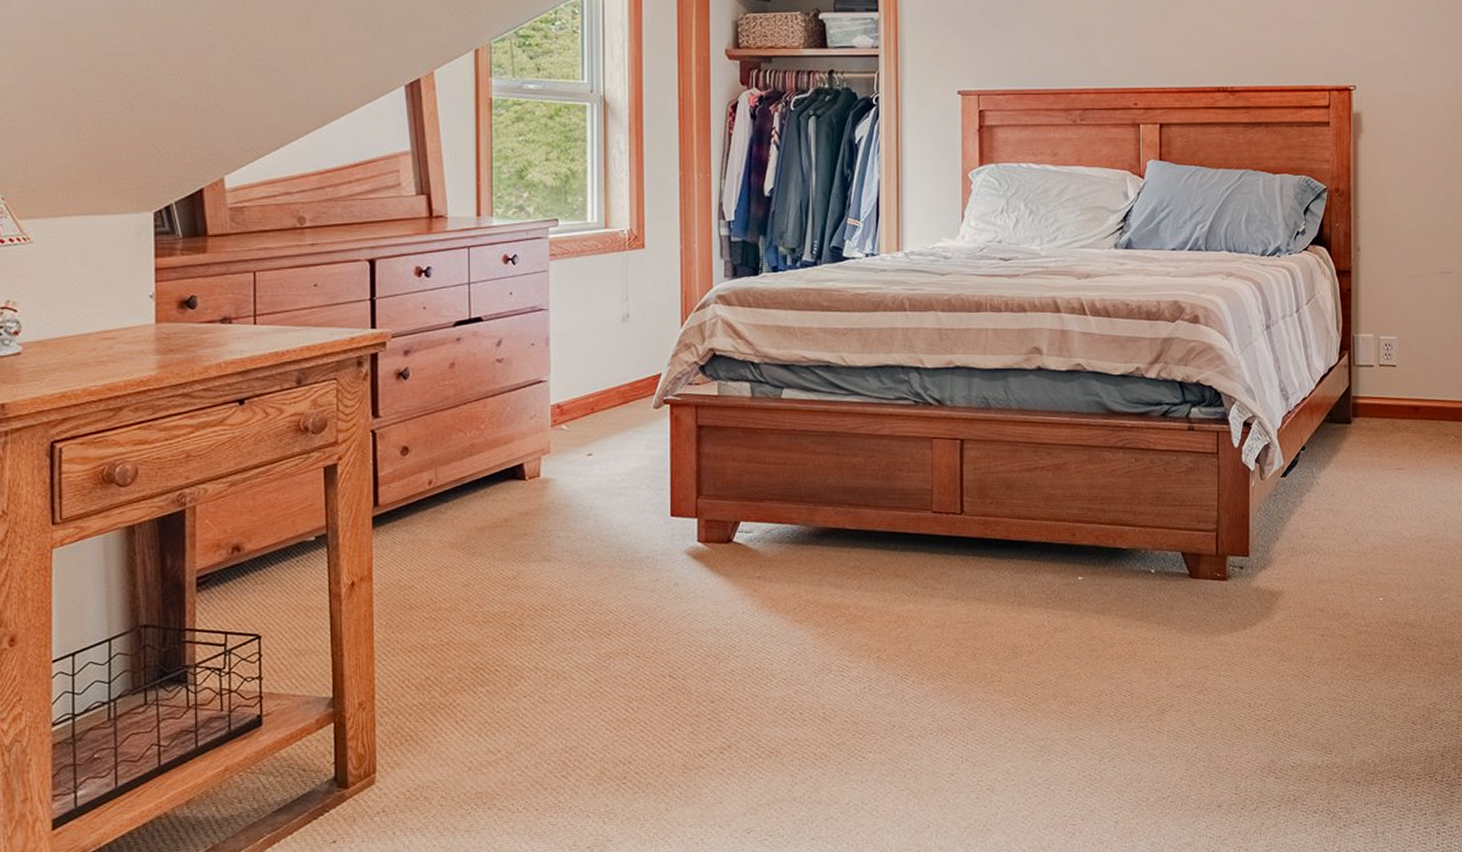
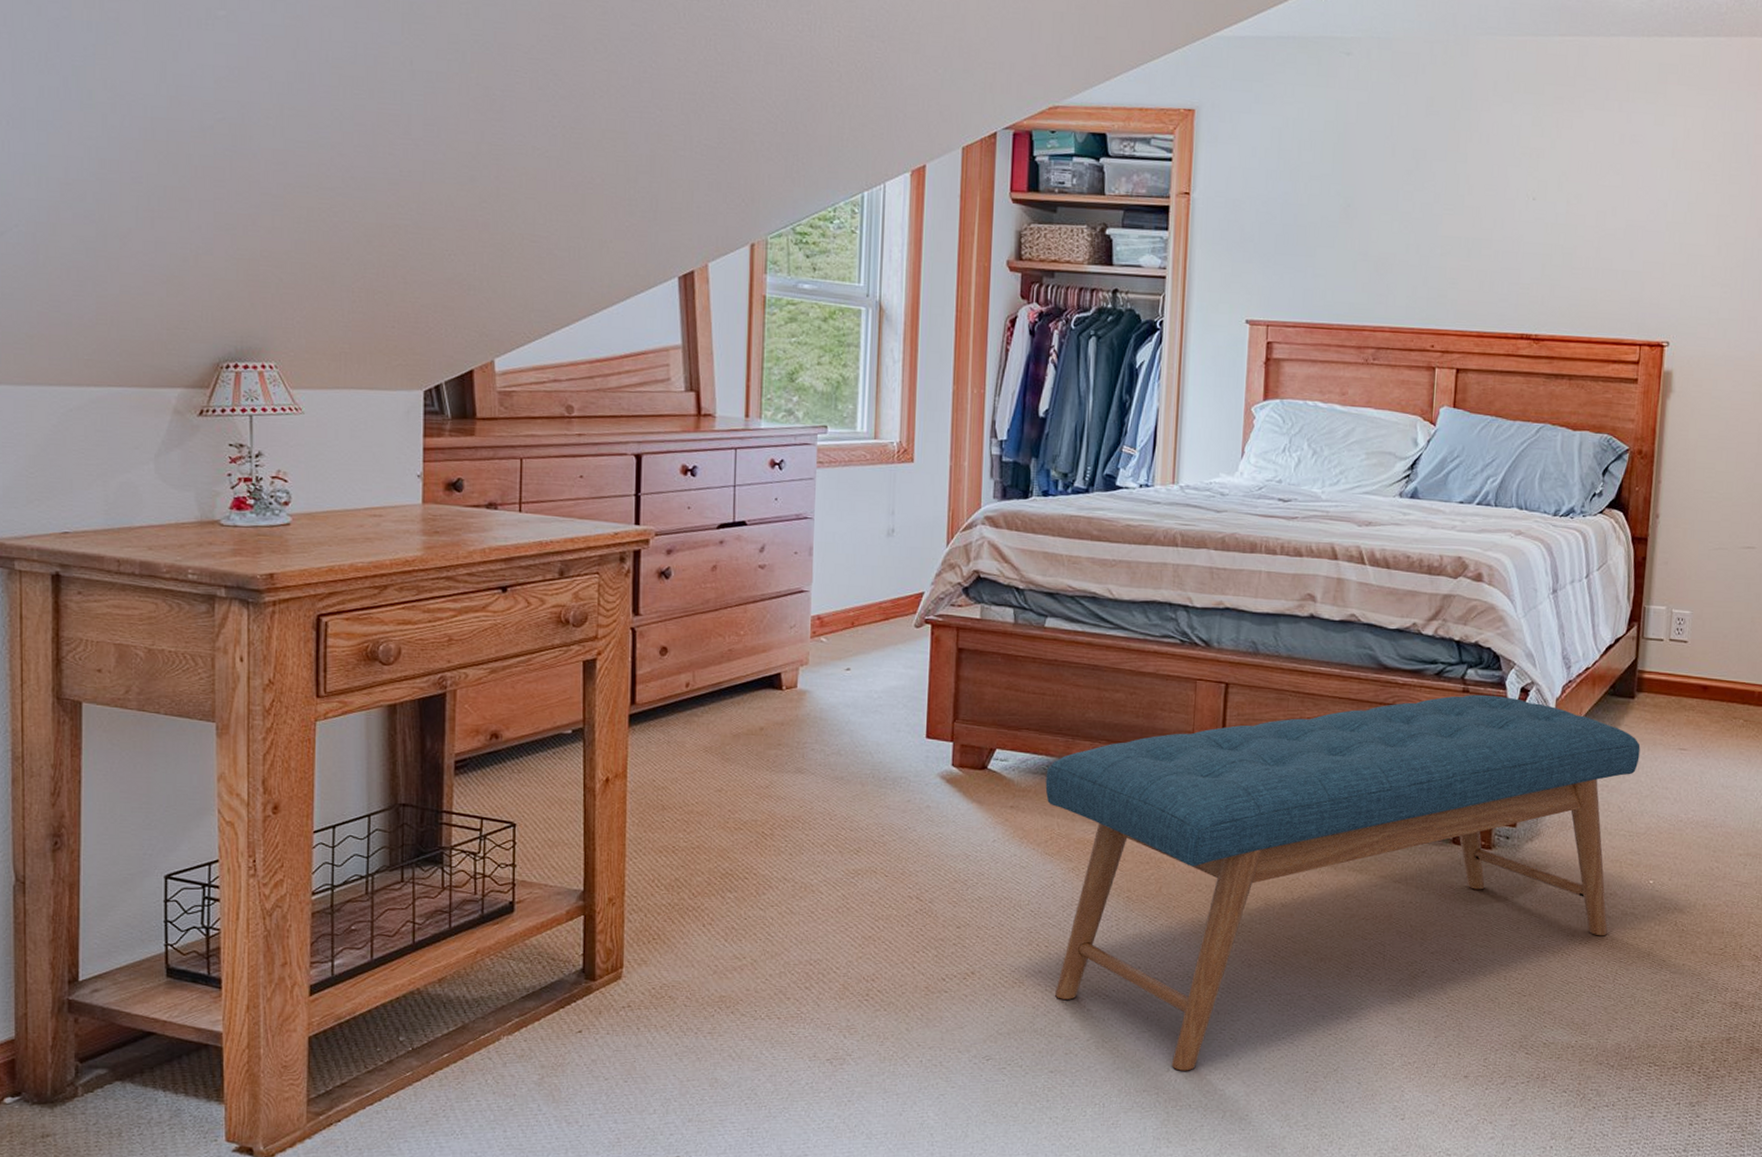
bench: none [791,431,1360,826] -> present [1045,694,1641,1071]

